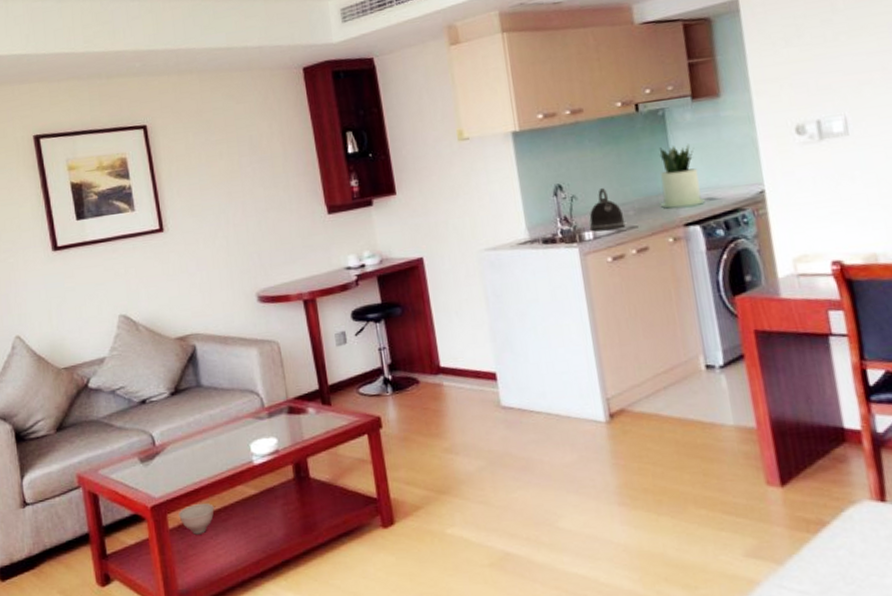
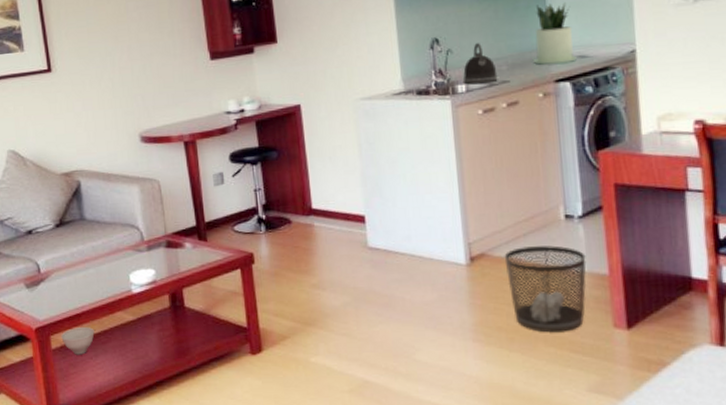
waste bin: none [645,398,735,492] -> present [504,245,587,332]

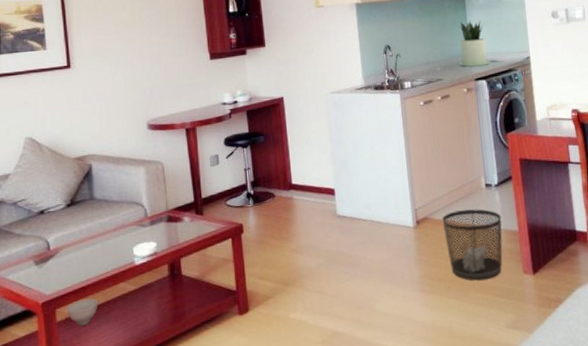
kettle: present [463,43,498,85] -> none [408,50,434,82]

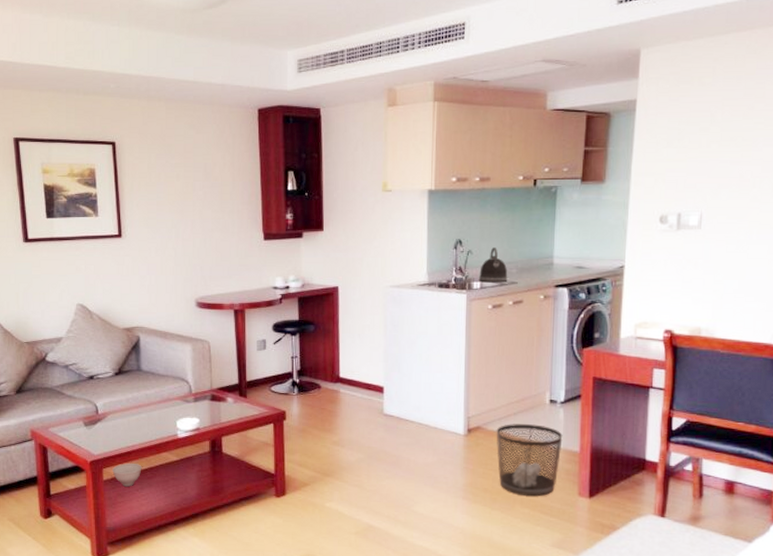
kettle: none [408,50,434,82] -> present [479,247,508,283]
planter: present [459,20,491,67] -> none [538,219,576,272]

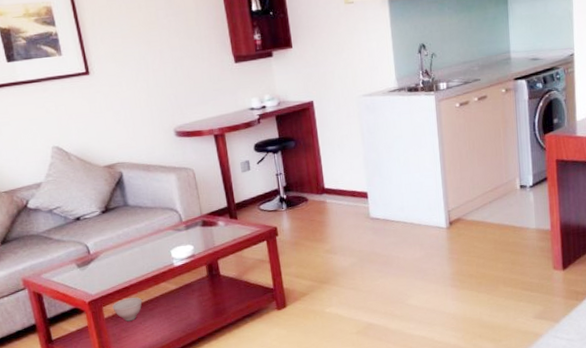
kettle: present [479,247,508,283] -> none [444,48,471,82]
waste bin: present [496,424,563,496] -> none [475,209,535,276]

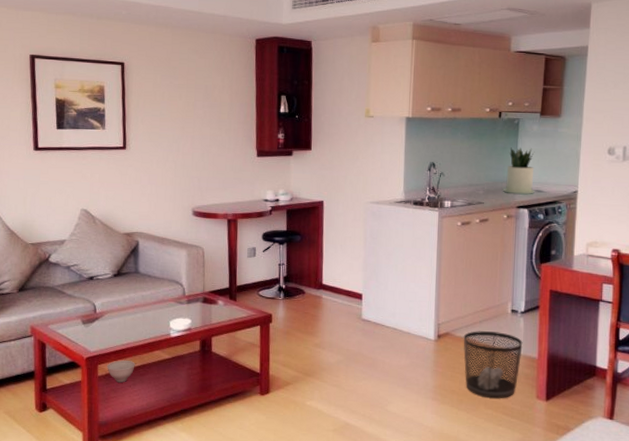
waste bin: none [475,209,535,276] -> present [463,331,523,398]
planter: none [498,14,532,66] -> present [502,147,536,195]

